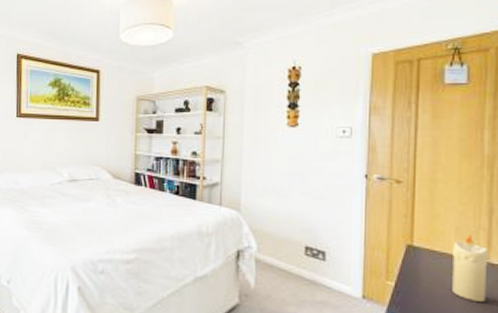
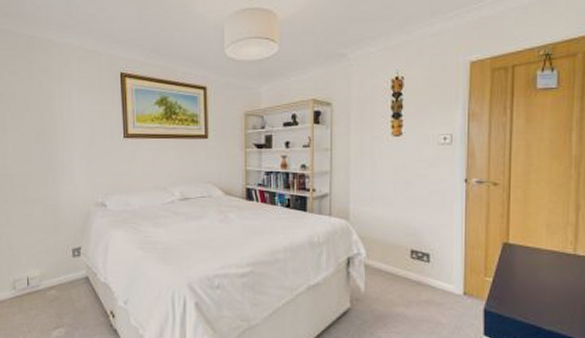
candle: present [452,234,490,302] -> none [544,229,577,290]

